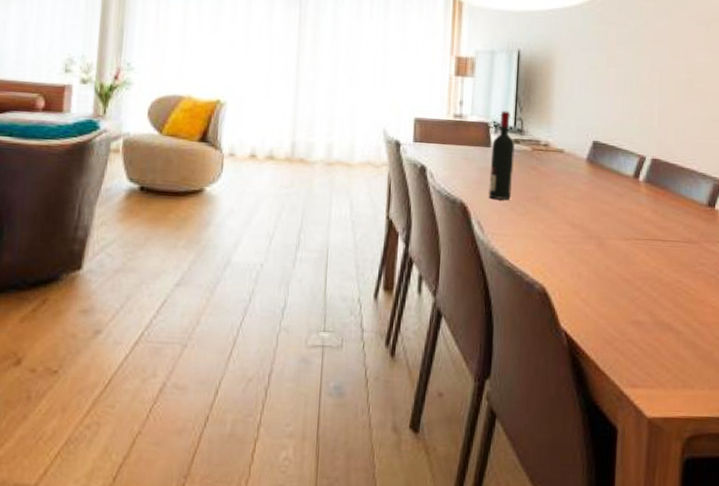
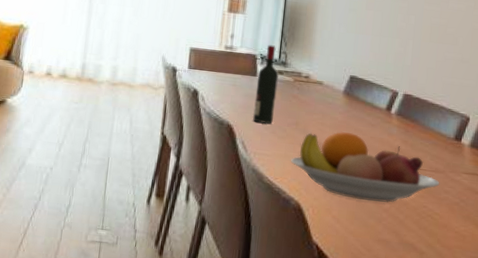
fruit bowl: none [533,203,695,280] -> present [291,131,440,203]

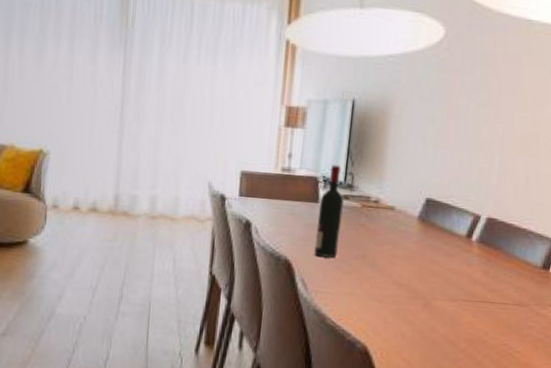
fruit bowl: present [291,131,440,203] -> none [357,263,524,342]

